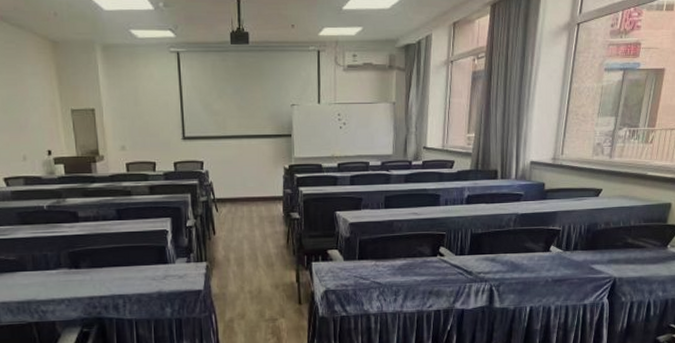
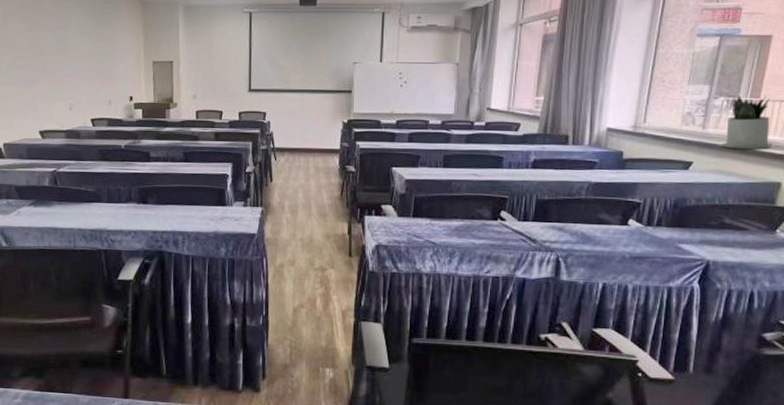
planter: none [626,125,665,175] -> present [722,95,773,150]

